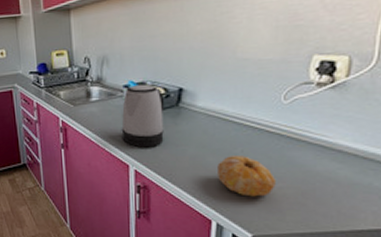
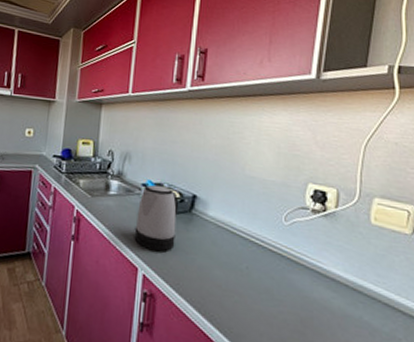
fruit: present [218,156,276,197] -> none [223,271,277,320]

